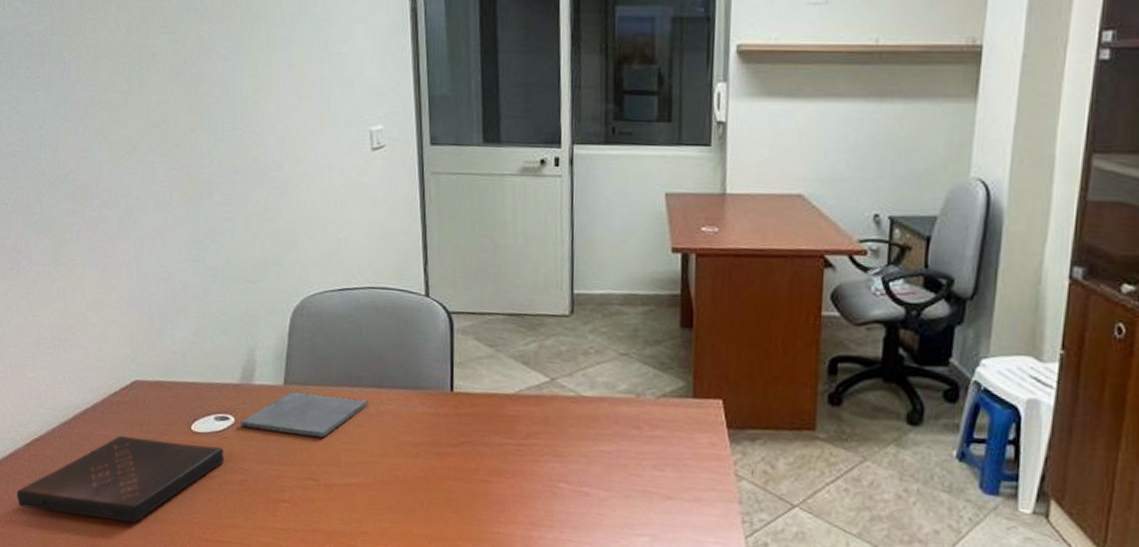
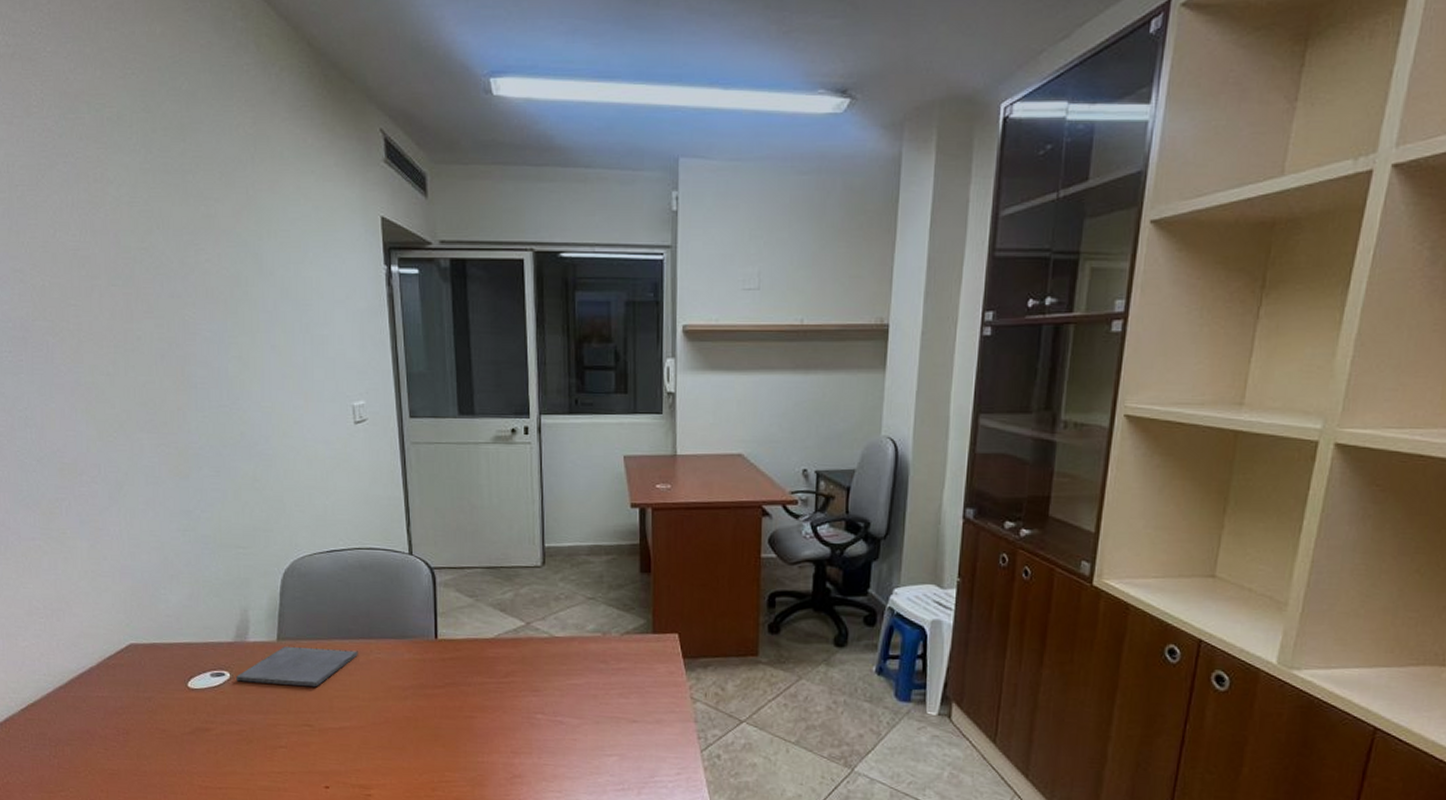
book: present [17,436,225,523] -> none [13,696,222,776]

